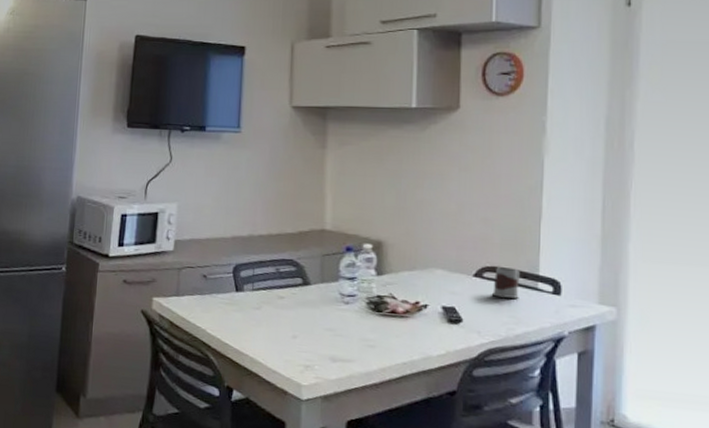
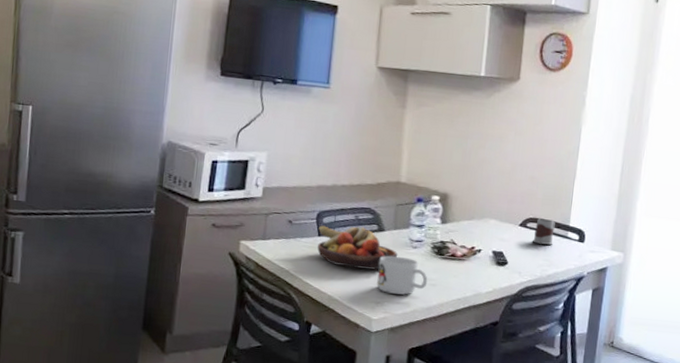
fruit bowl: none [236,279,328,329] -> present [317,225,398,270]
mug: none [304,313,365,358] -> present [376,256,428,295]

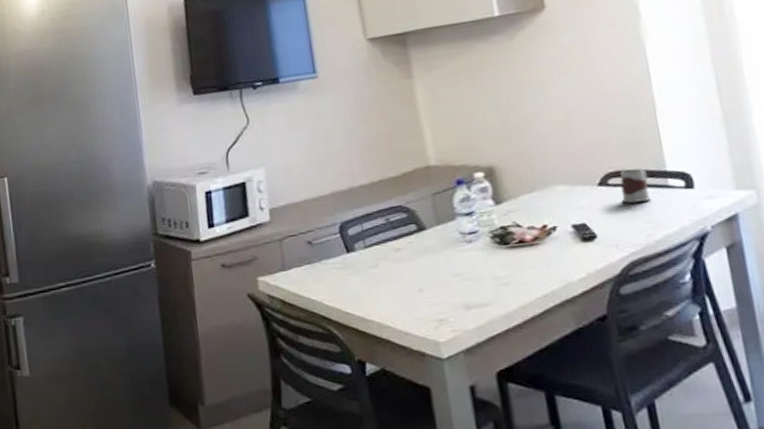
fruit bowl: present [317,225,398,270] -> none [345,230,451,284]
mug: present [376,256,428,295] -> none [428,256,498,306]

